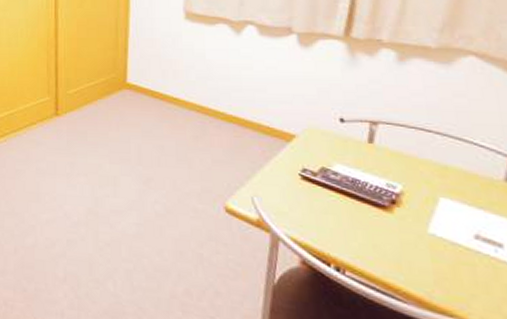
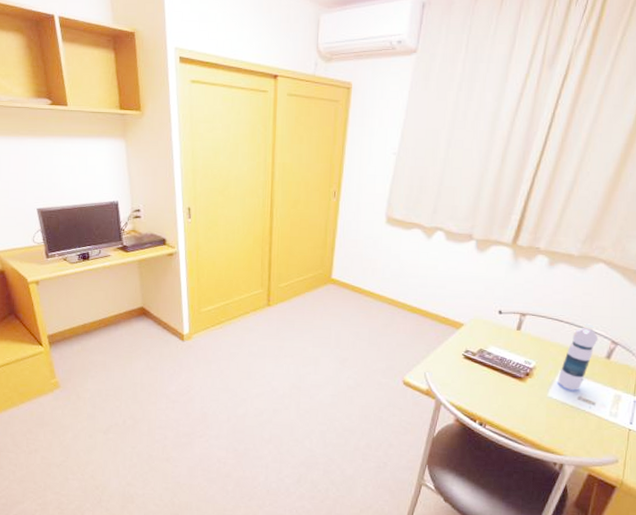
water bottle: none [438,134,489,226] -> present [558,323,599,391]

